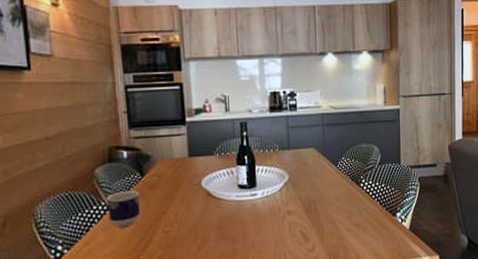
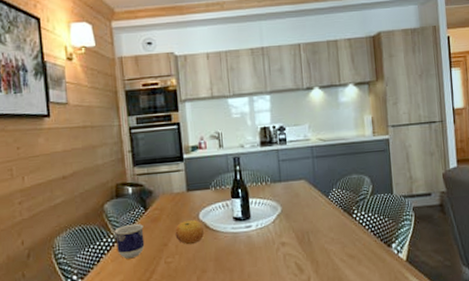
fruit: none [174,187,207,213] -> present [175,220,205,245]

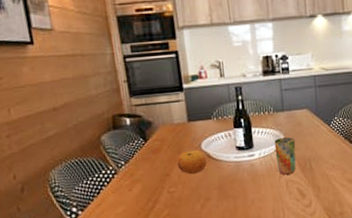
cup: present [115,223,145,259] -> none [114,154,146,190]
cup: none [271,208,294,248] -> present [274,137,296,175]

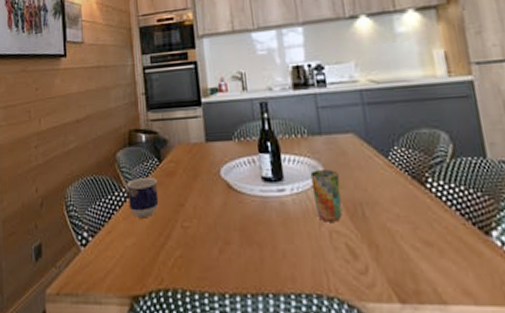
cup: none [114,154,146,190] -> present [127,177,159,219]
fruit: present [177,150,208,175] -> none [192,177,227,208]

